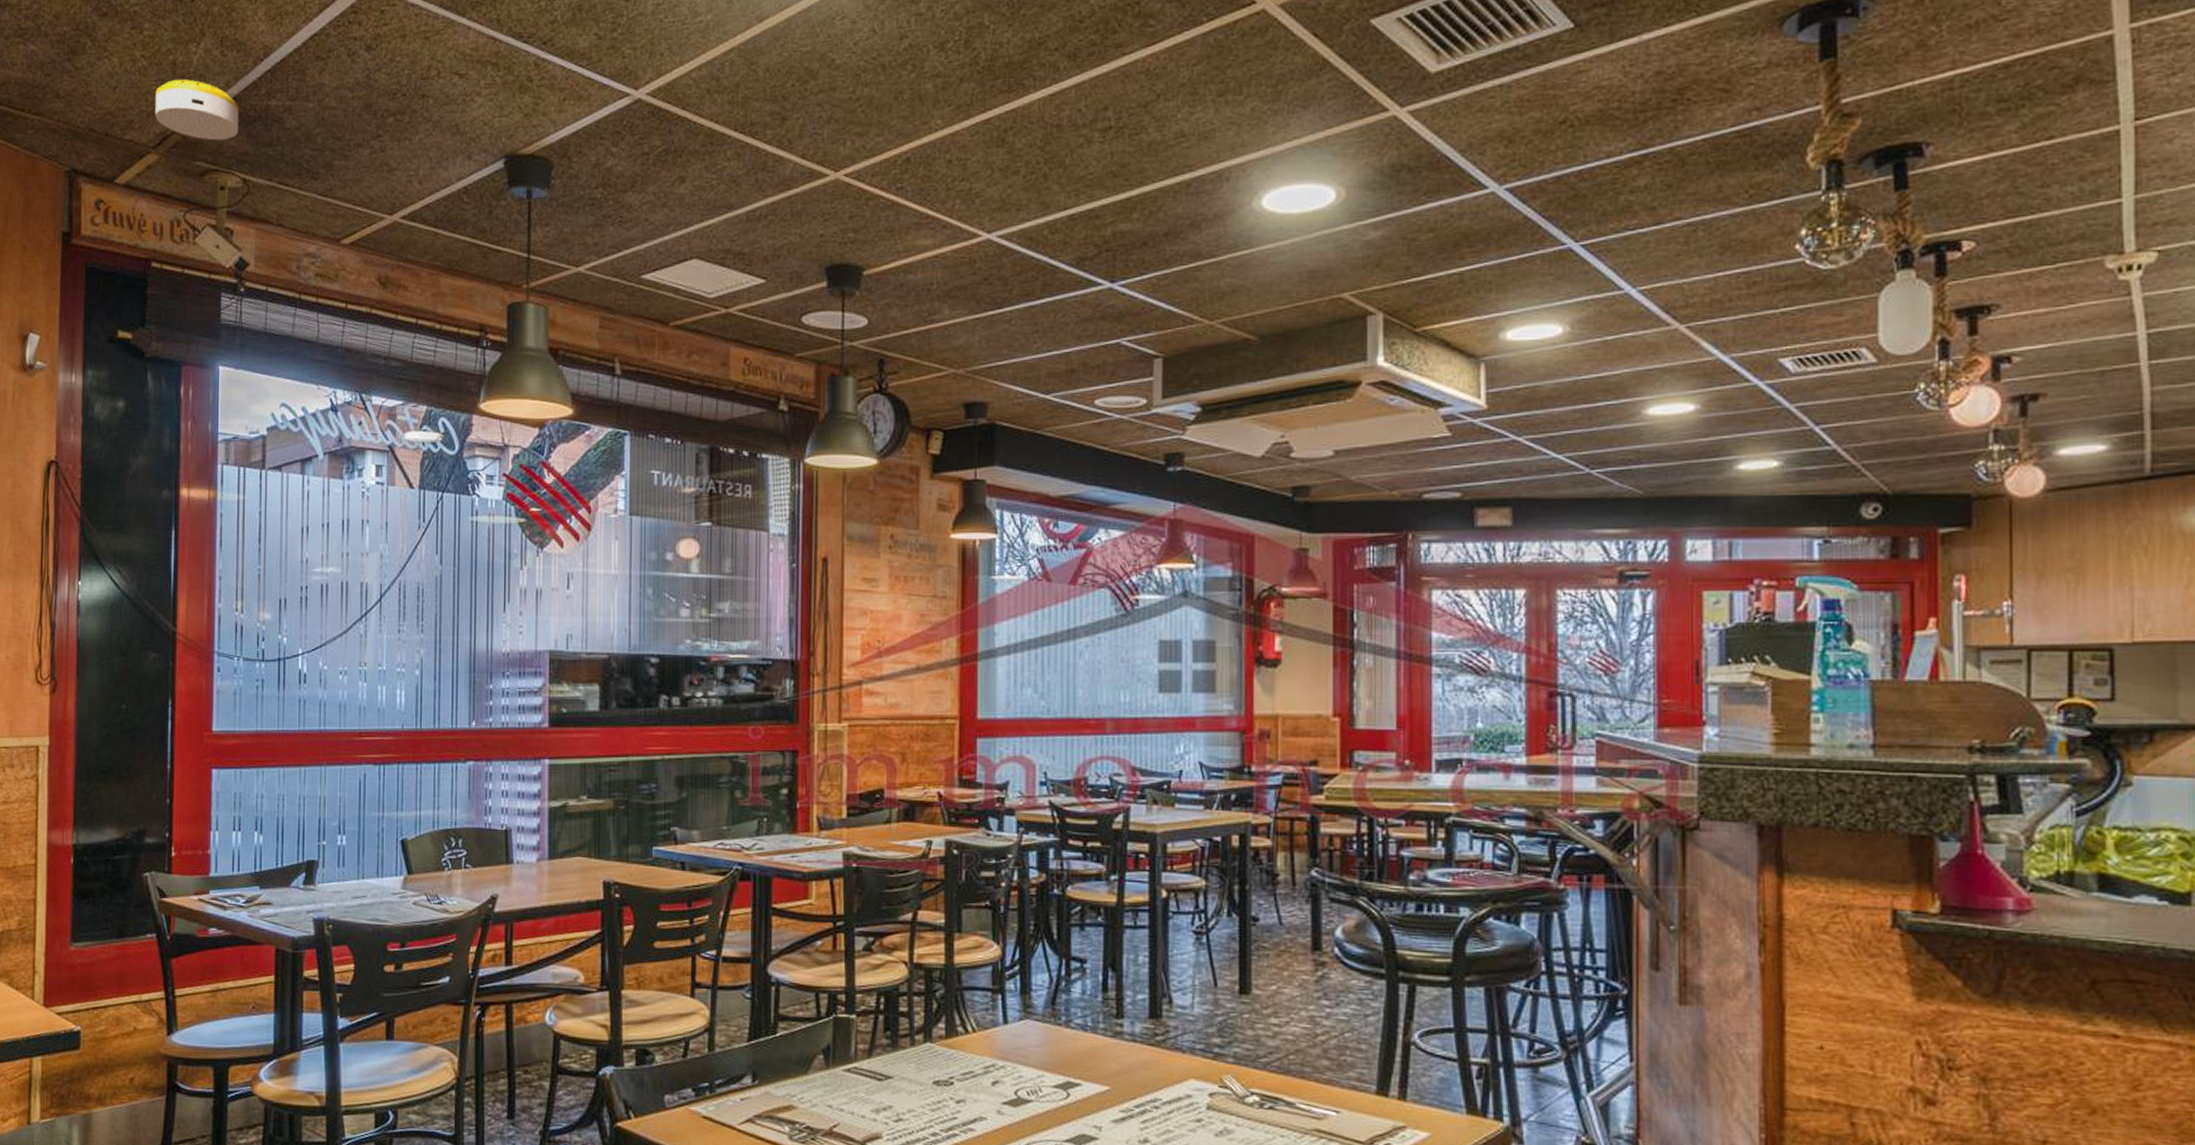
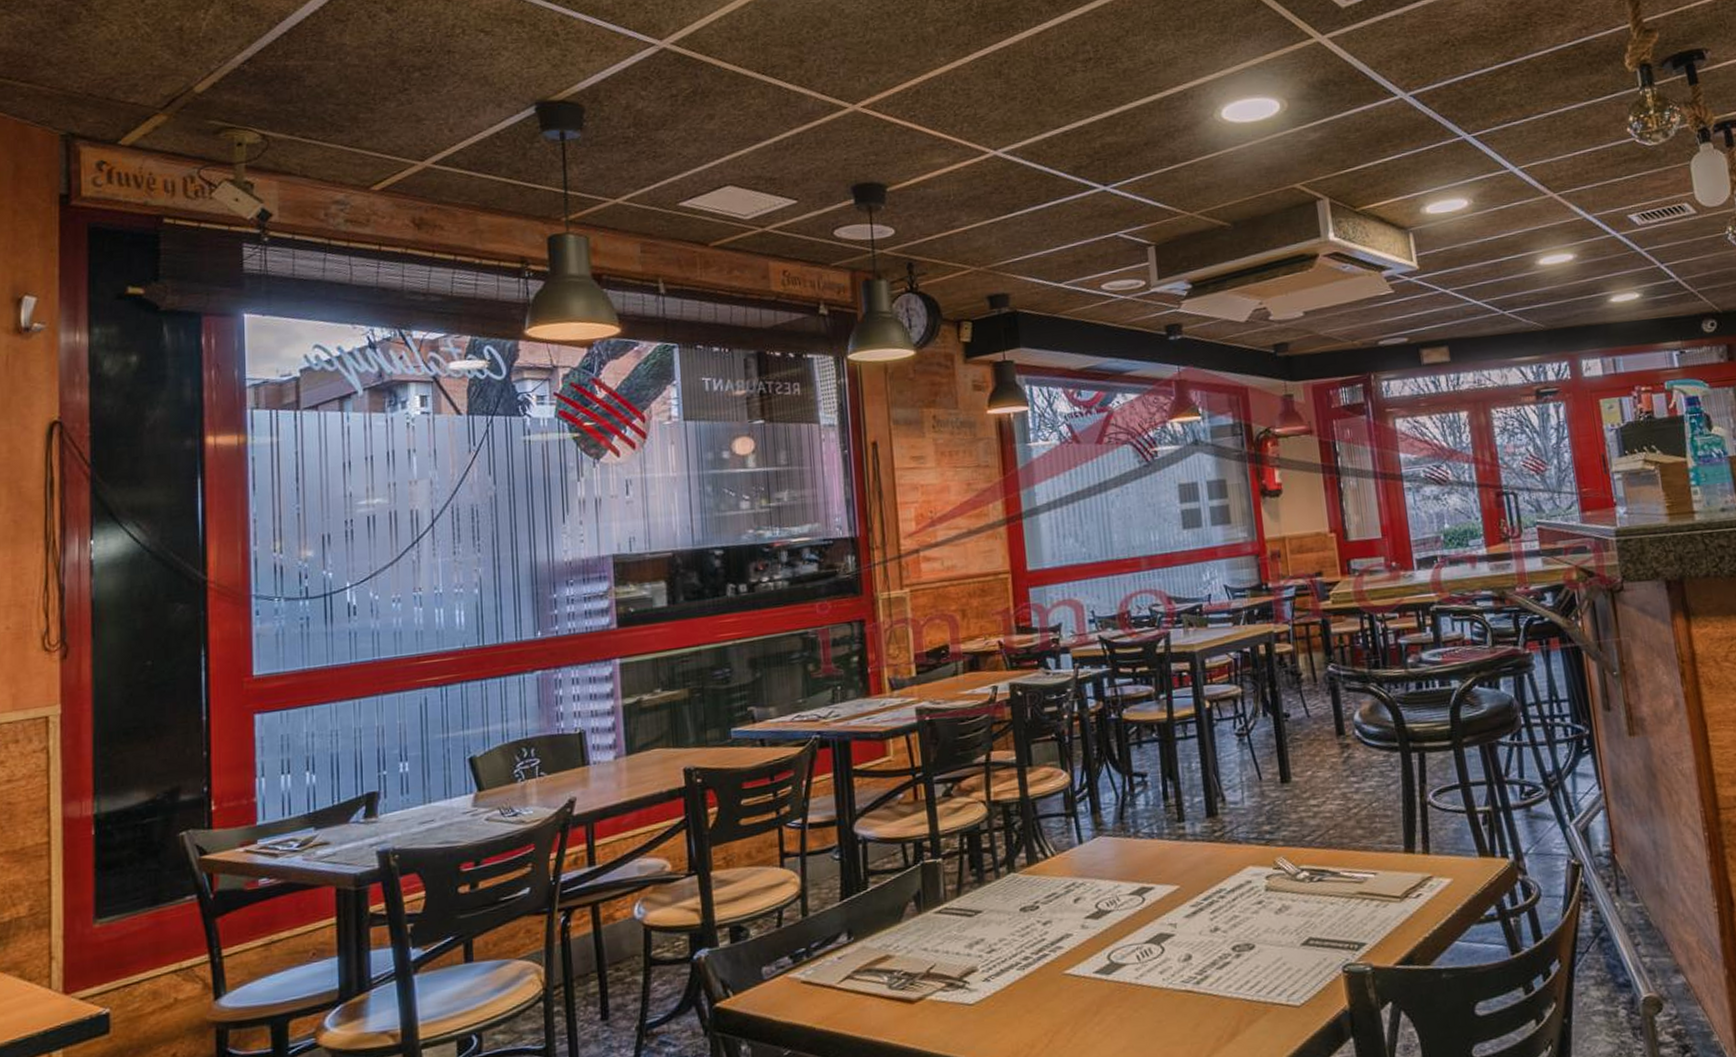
smoke detector: present [155,79,239,141] -> none [161,43,255,100]

